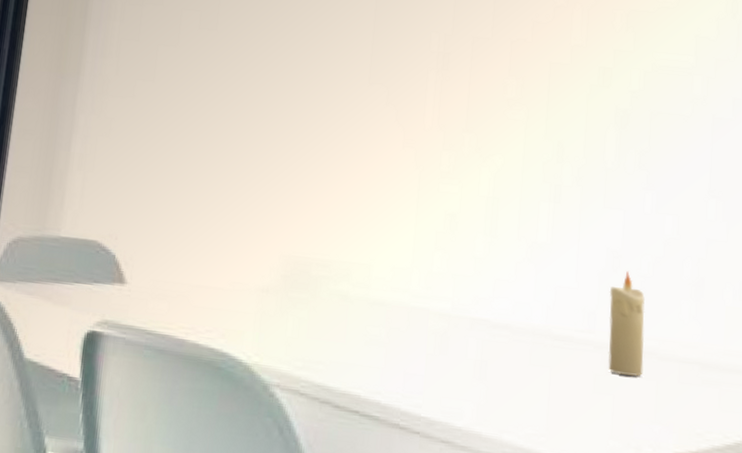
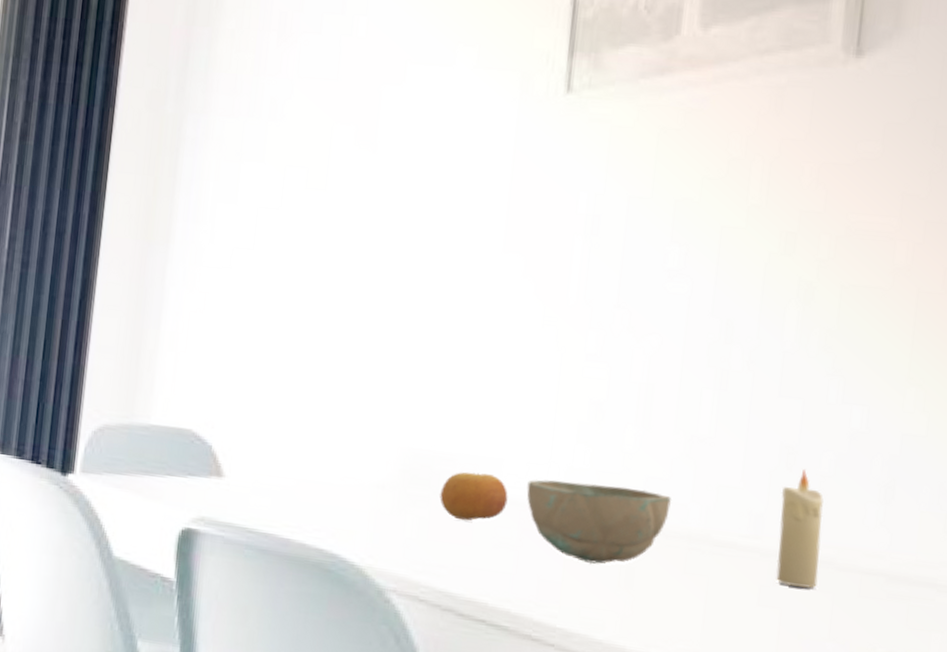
fruit: none [317,276,377,321] -> present [439,472,508,521]
bowl: none [392,283,518,358] -> present [526,480,672,564]

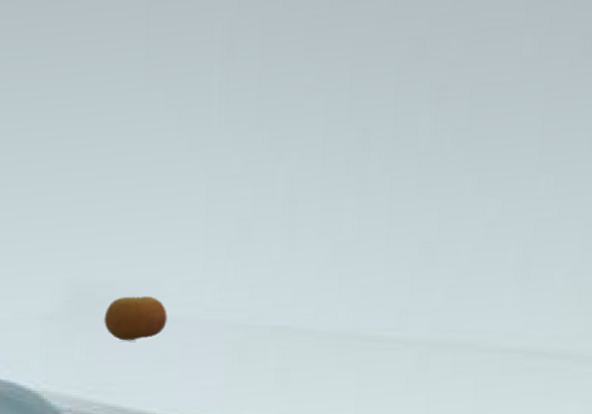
bowl: present [526,480,672,564] -> none [184,295,321,369]
candle: present [776,470,824,589] -> none [421,262,463,372]

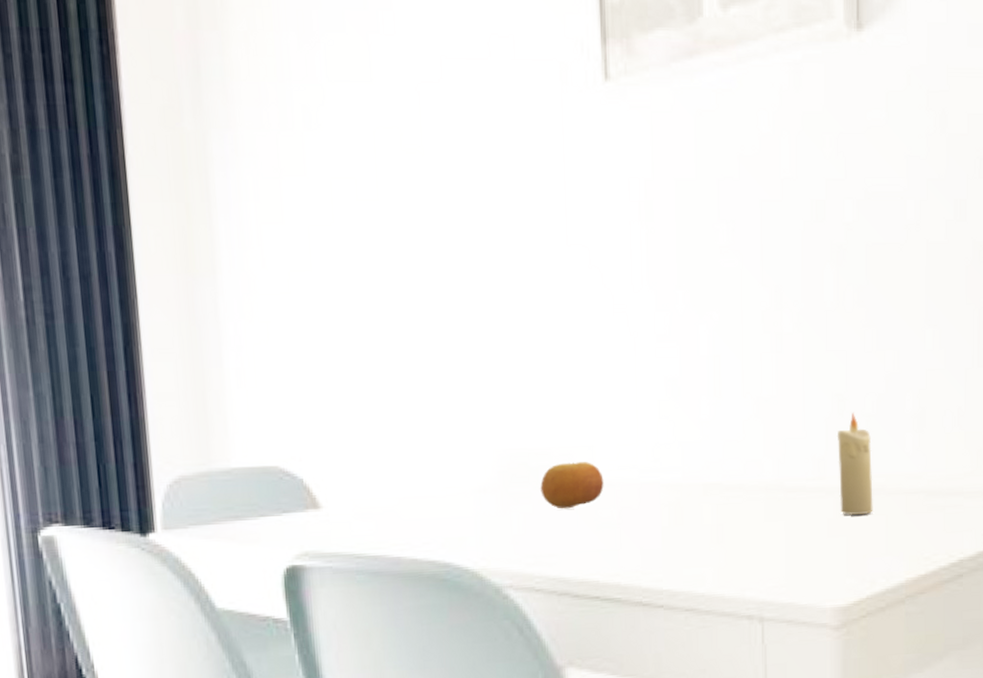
candle: none [421,262,463,372] -> present [836,413,873,516]

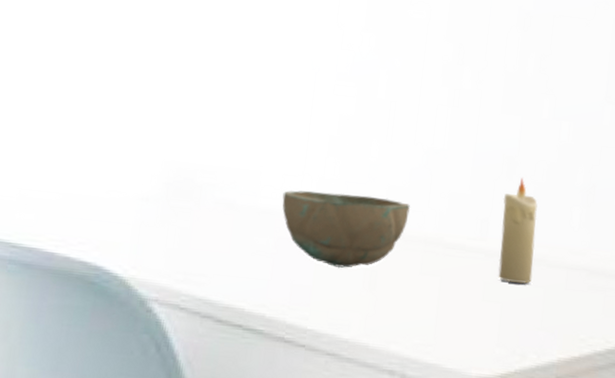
fruit: present [540,462,604,509] -> none [201,184,265,231]
bowl: none [620,452,748,528] -> present [282,190,411,269]

